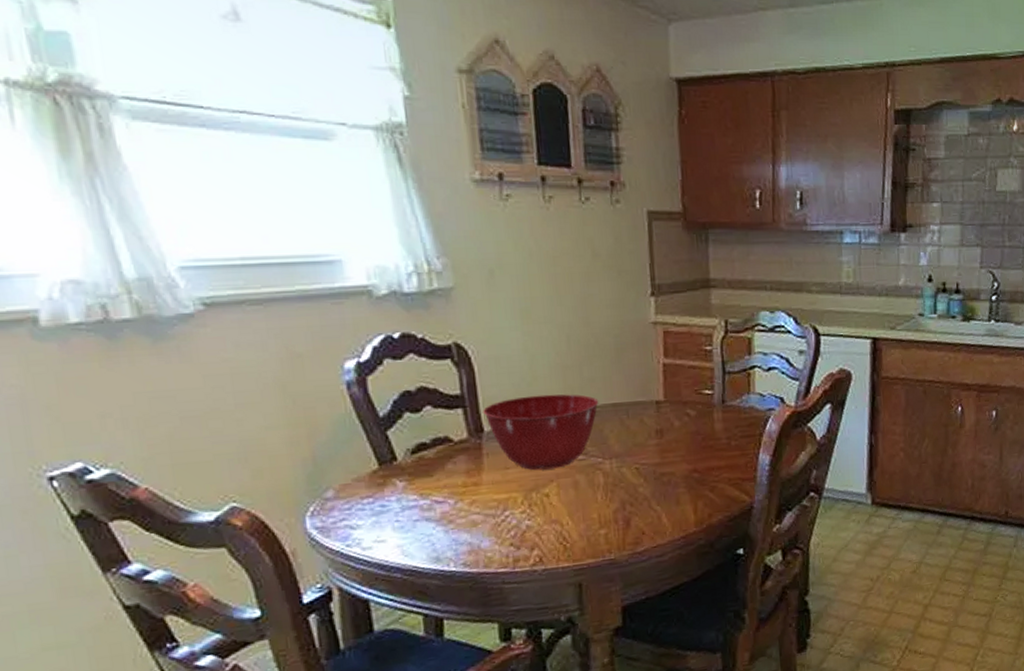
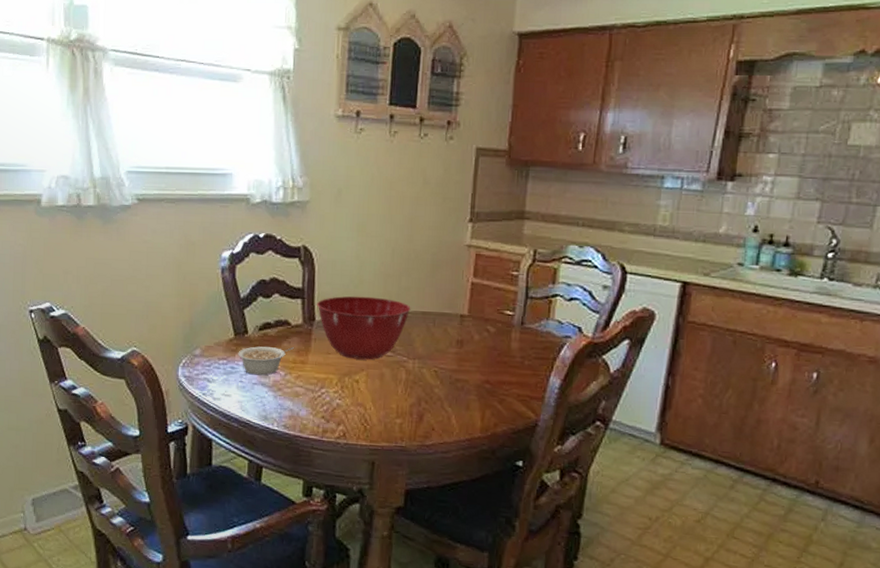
legume: none [387,467,463,510] -> present [238,346,295,376]

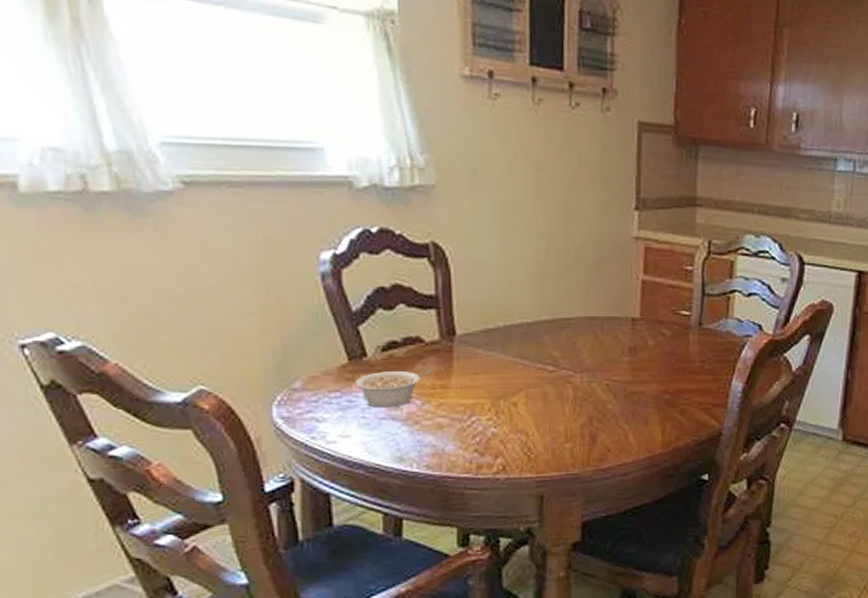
mixing bowl: present [317,296,411,360] -> none [456,302,574,378]

